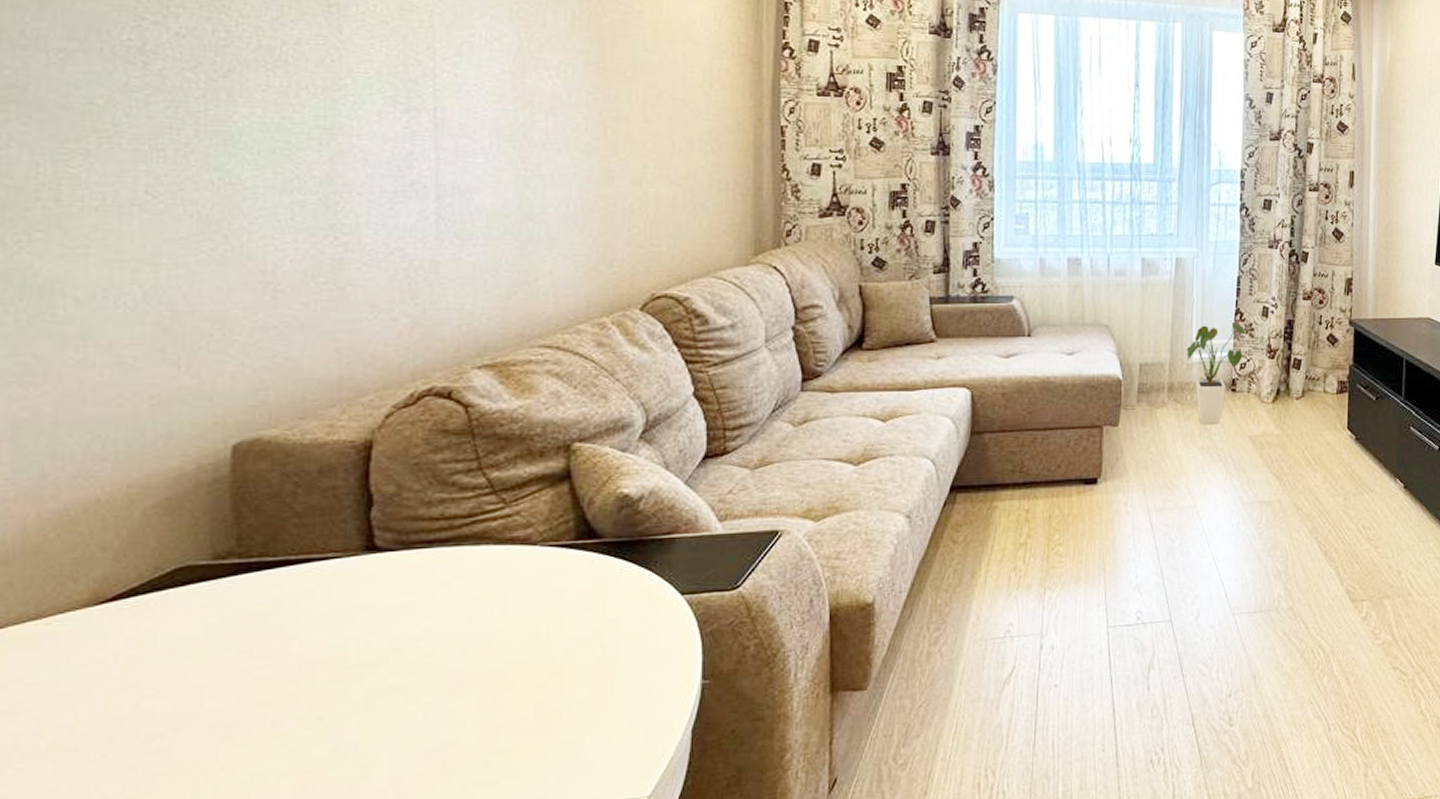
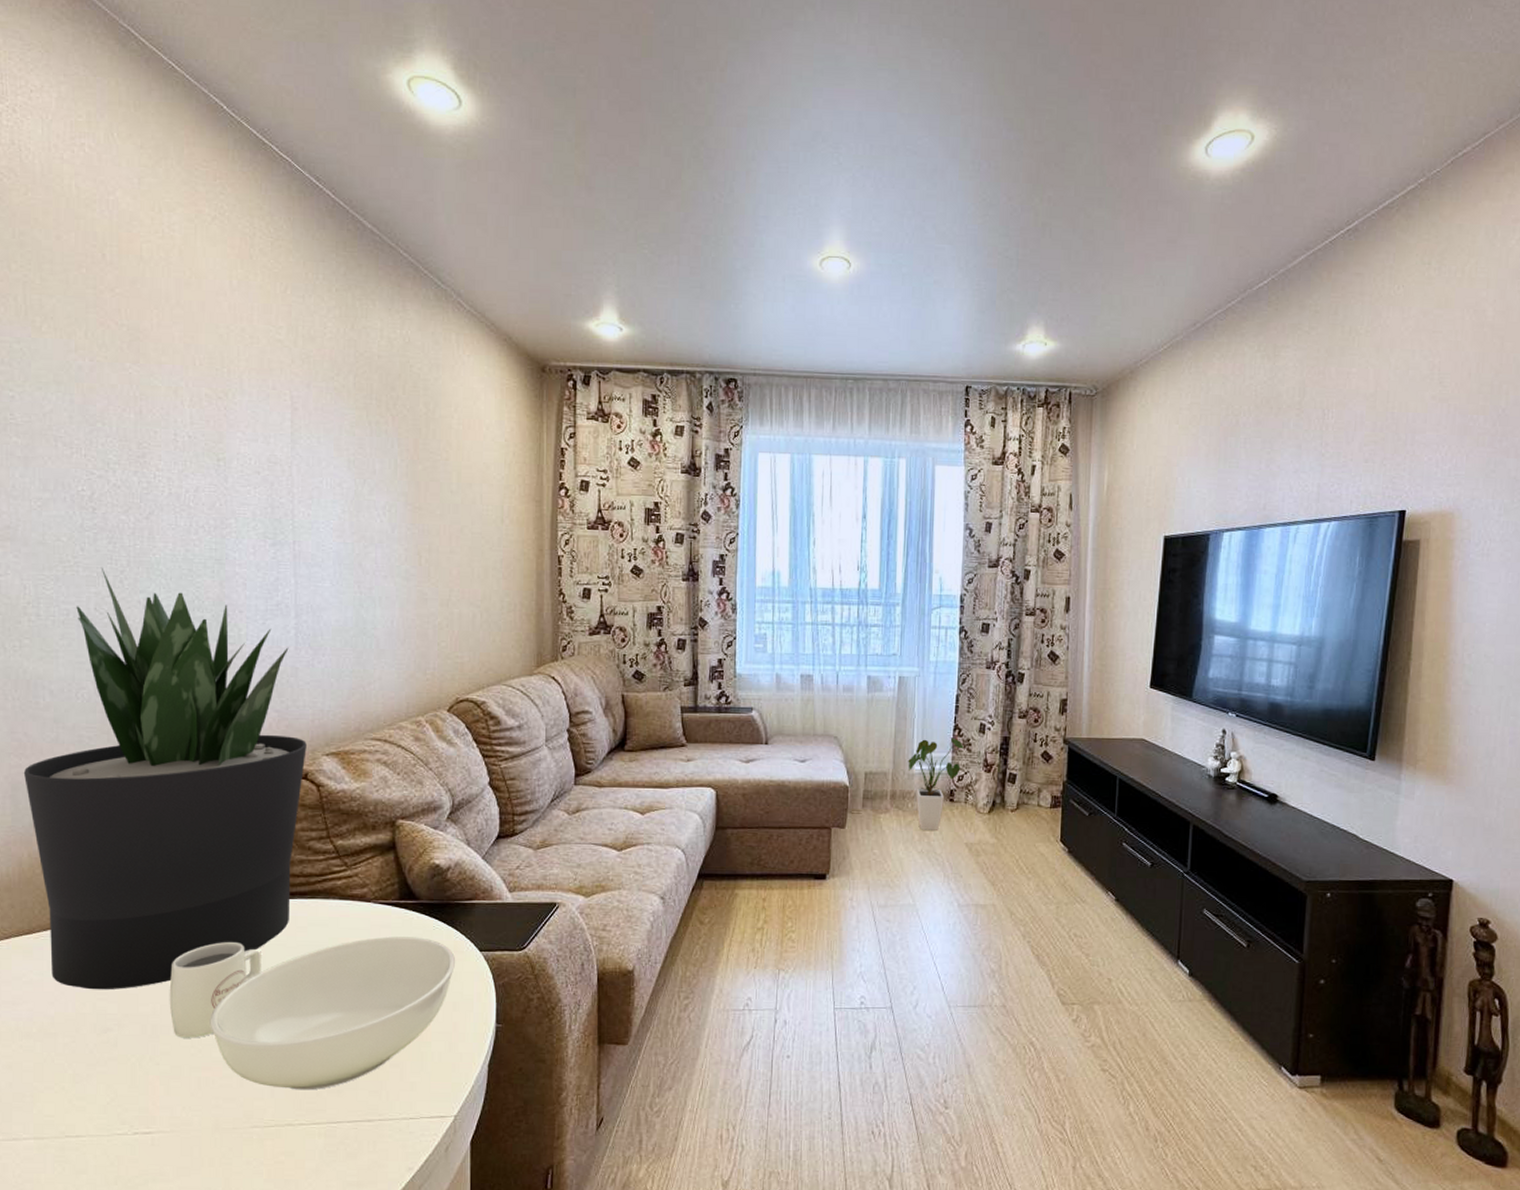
planter: none [30,138,451,686] -> present [23,567,307,990]
mug: none [250,607,385,737] -> present [169,941,261,1038]
bowl: none [309,583,649,787] -> present [210,936,455,1090]

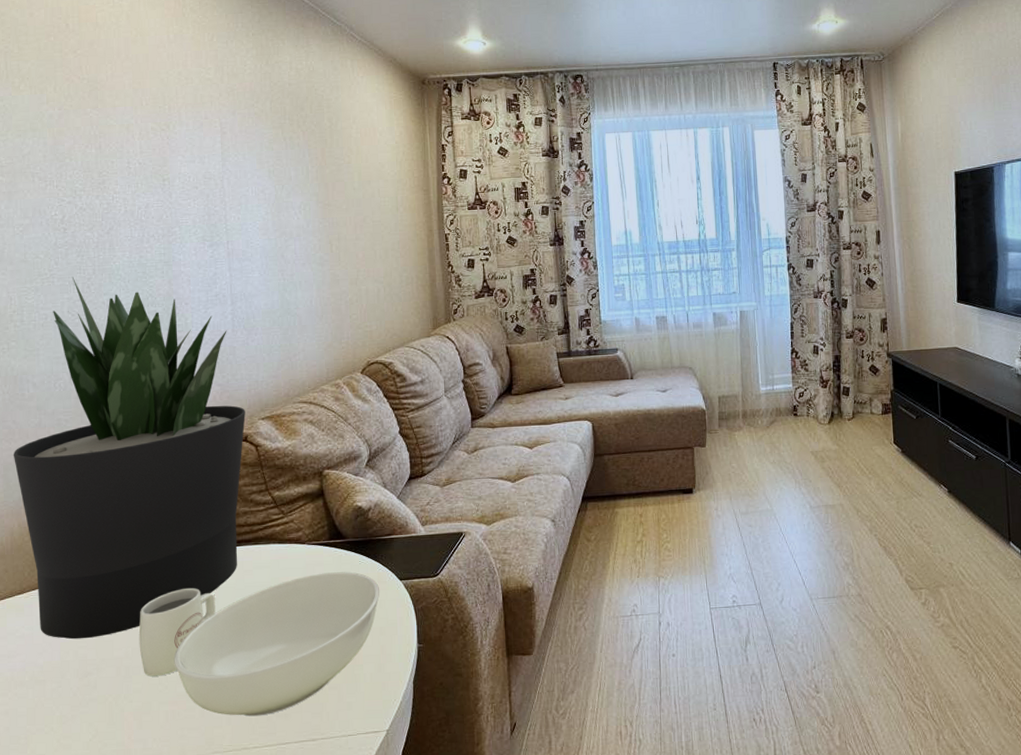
house plant: present [908,736,964,830] -> none [754,359,802,443]

